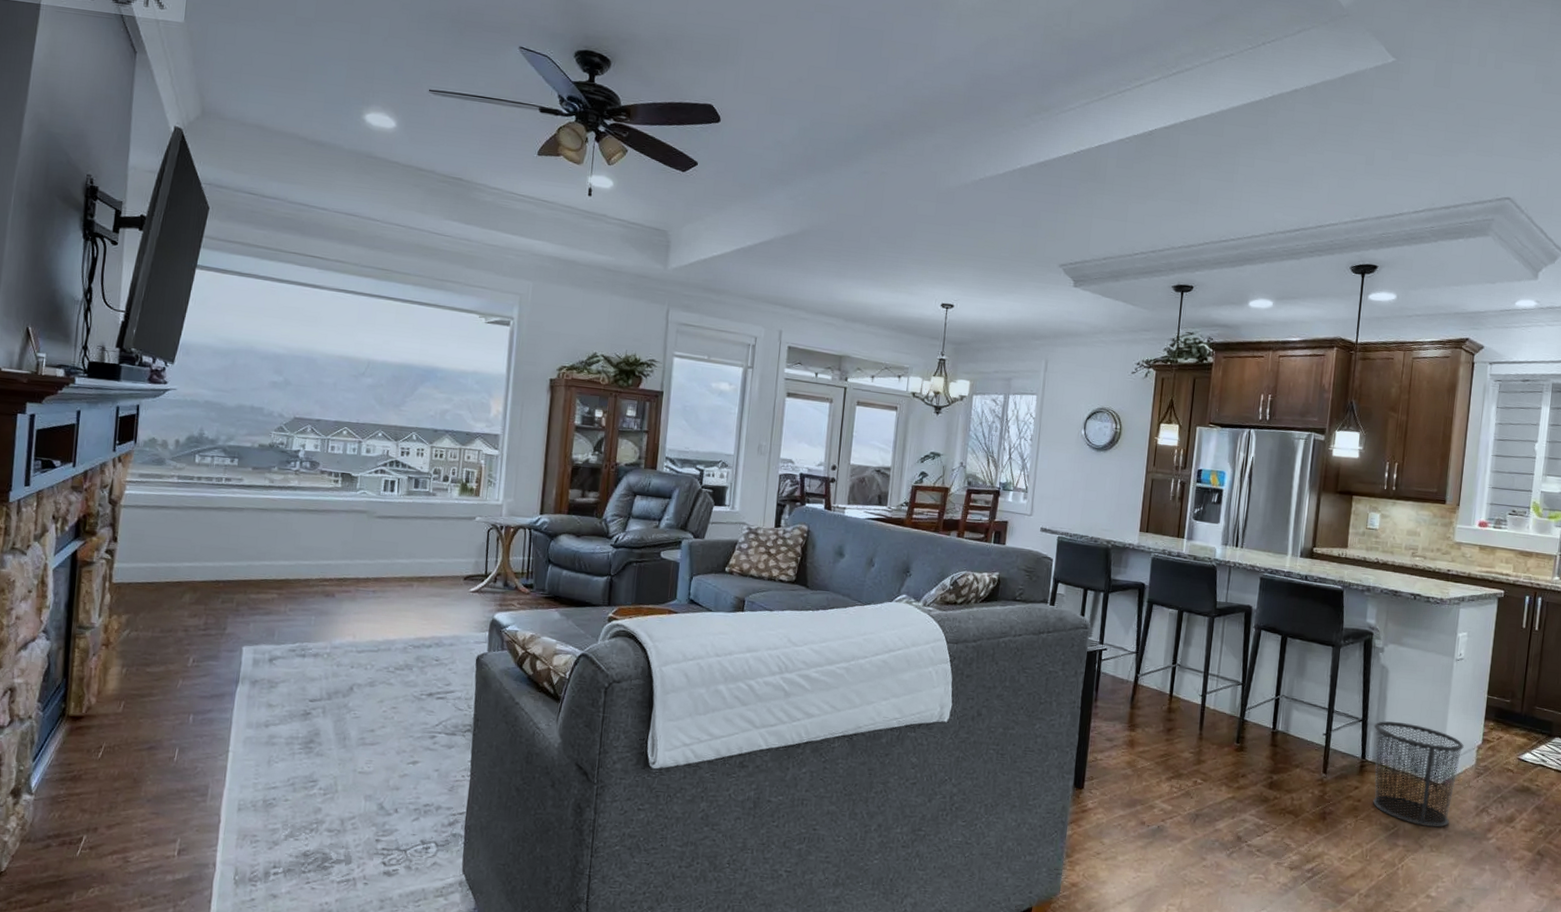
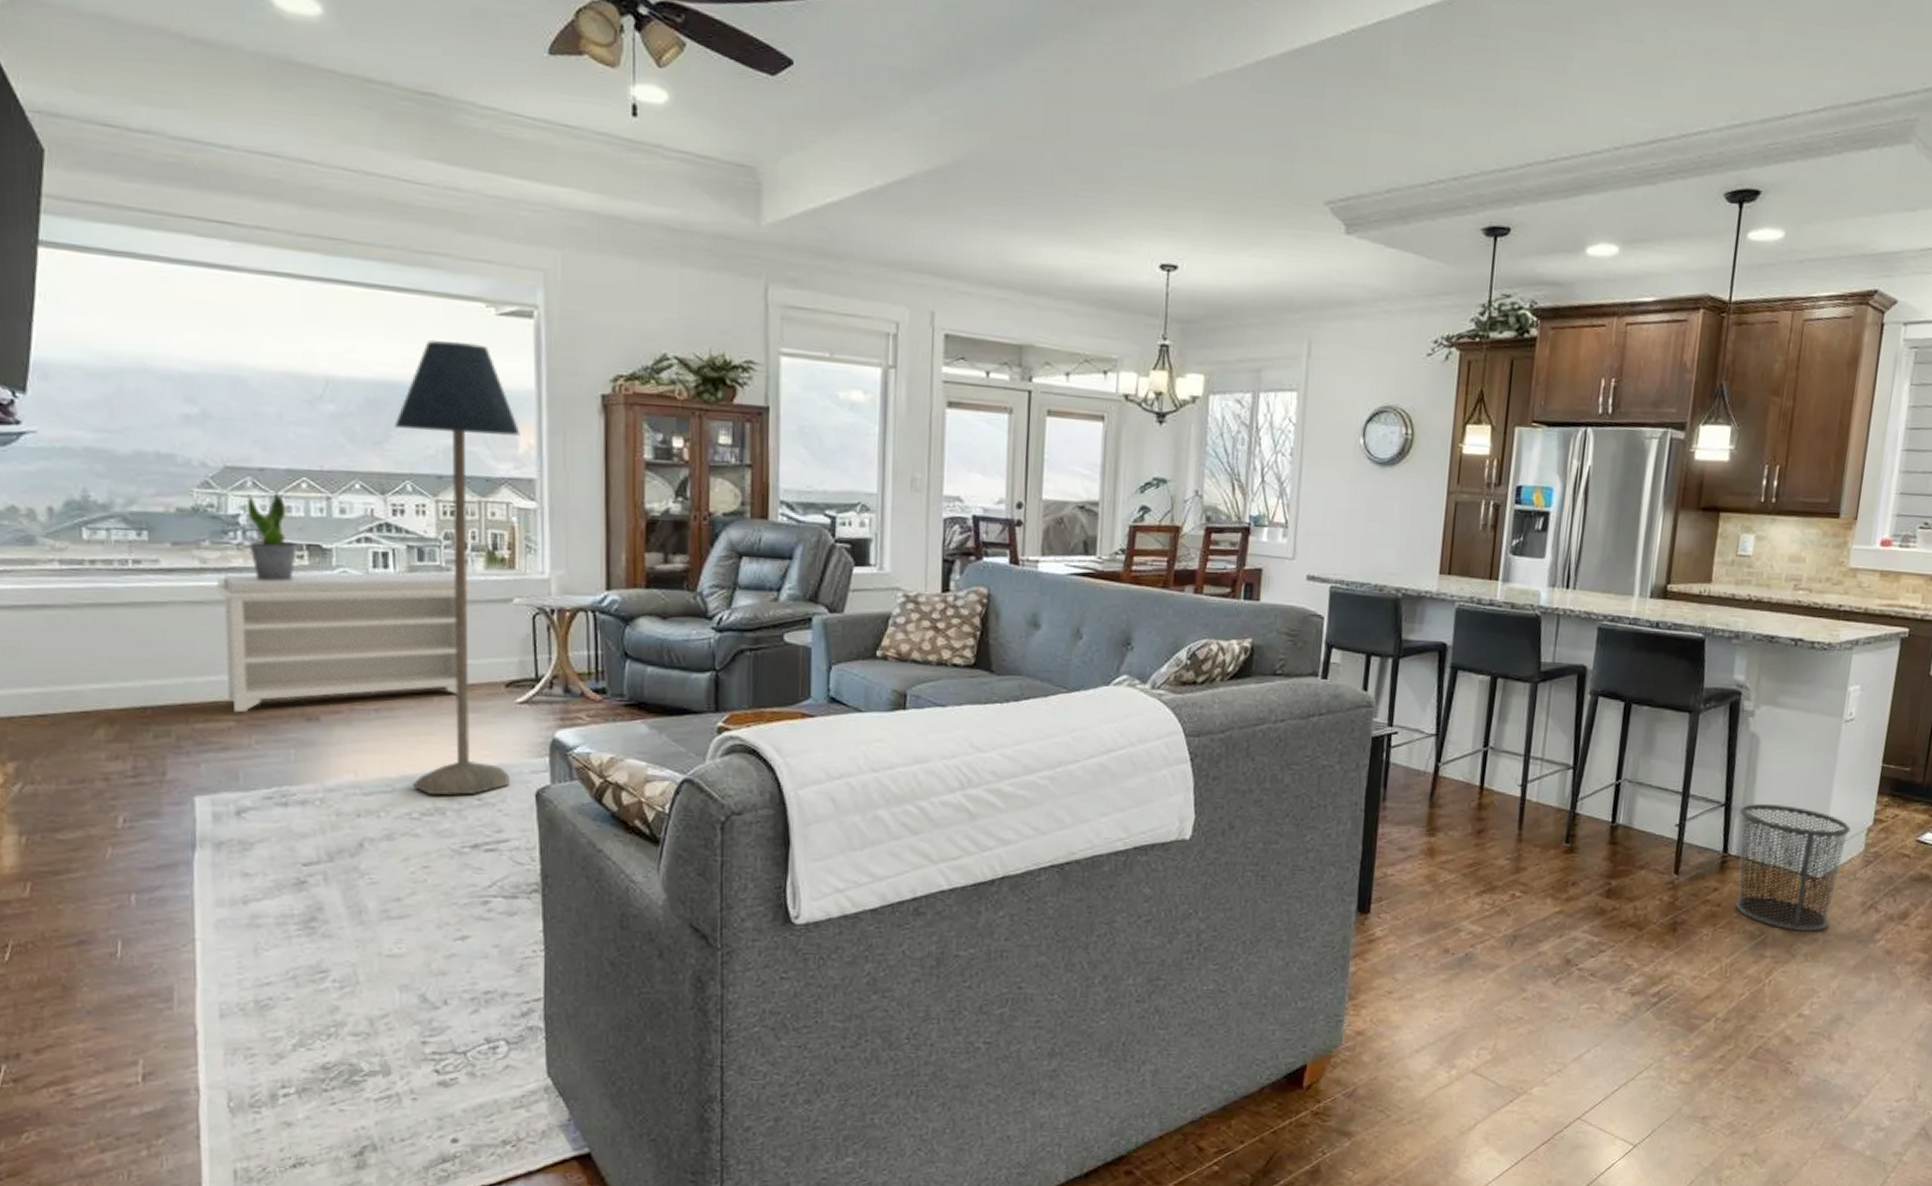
bench: none [275,491,450,589] -> present [216,572,474,713]
potted plant: none [303,436,336,498] -> present [246,492,298,582]
floor lamp: none [392,337,493,656] -> present [393,339,520,796]

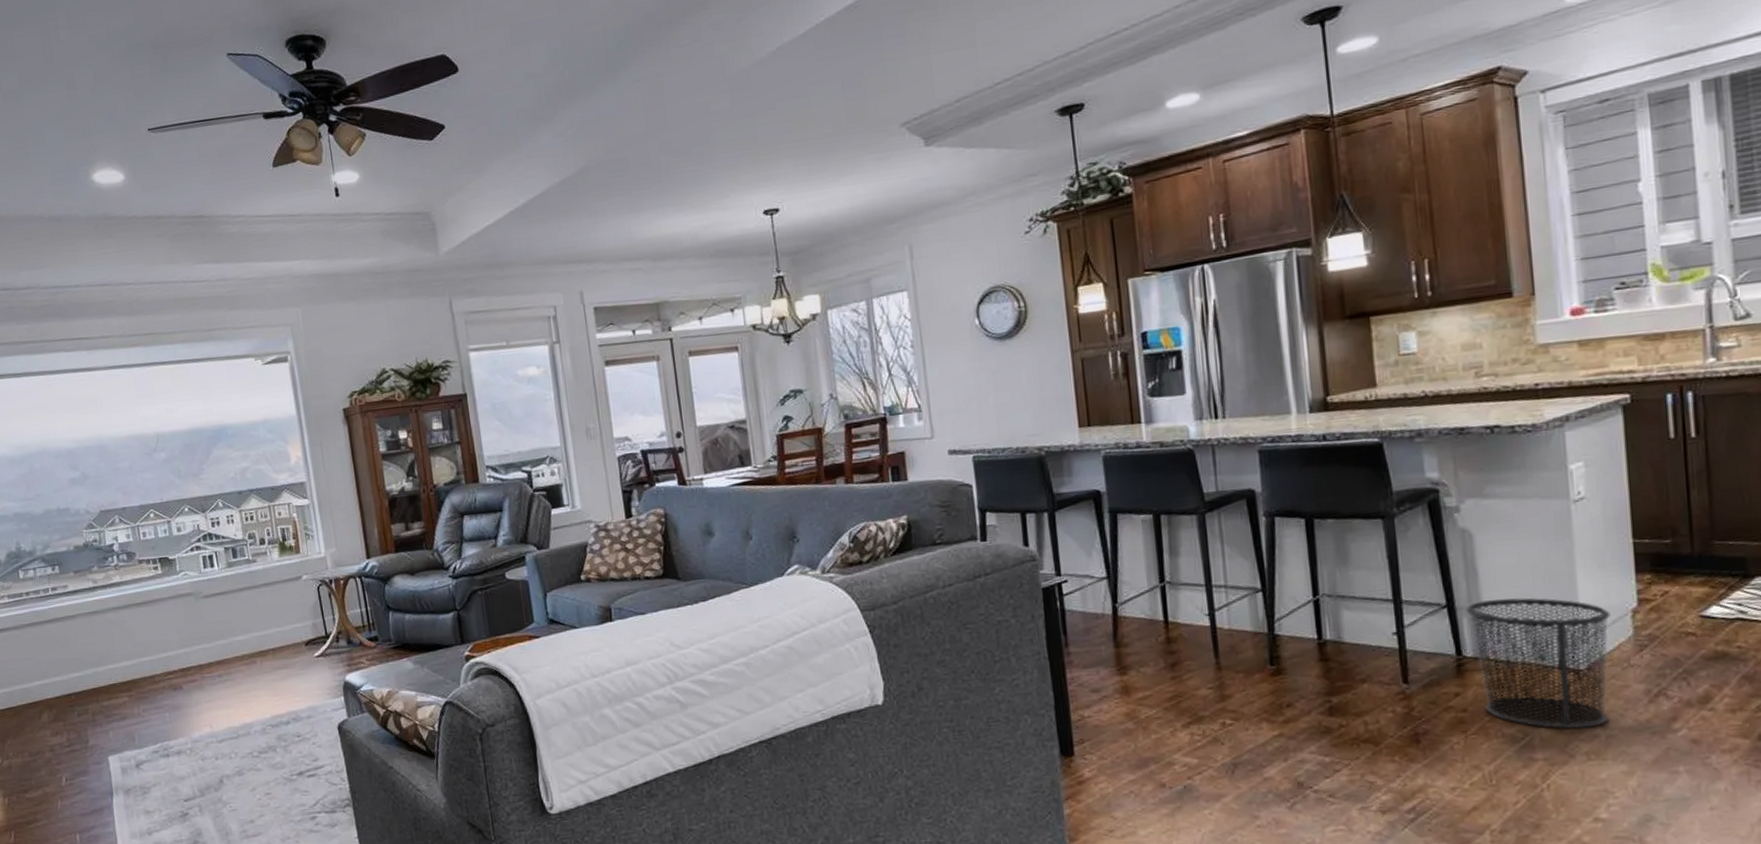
bench: present [216,572,474,713] -> none [104,563,274,691]
potted plant: present [246,492,298,582] -> none [117,524,154,590]
floor lamp: present [393,339,520,796] -> none [204,389,318,737]

